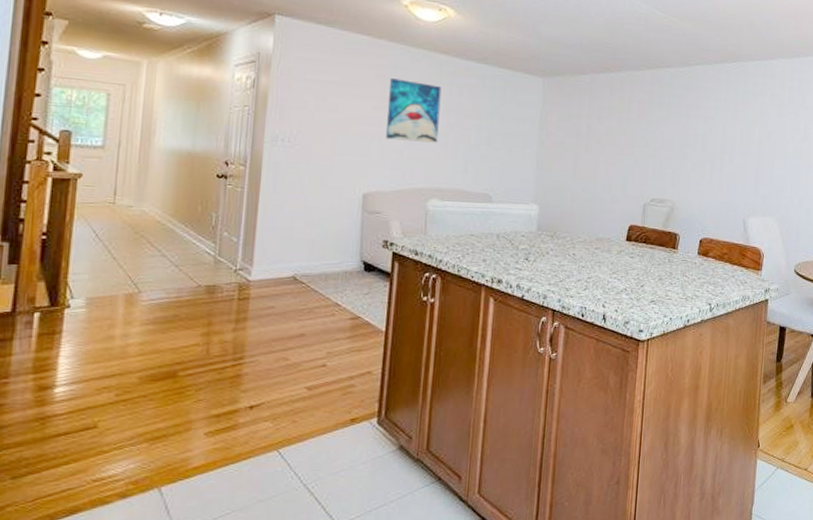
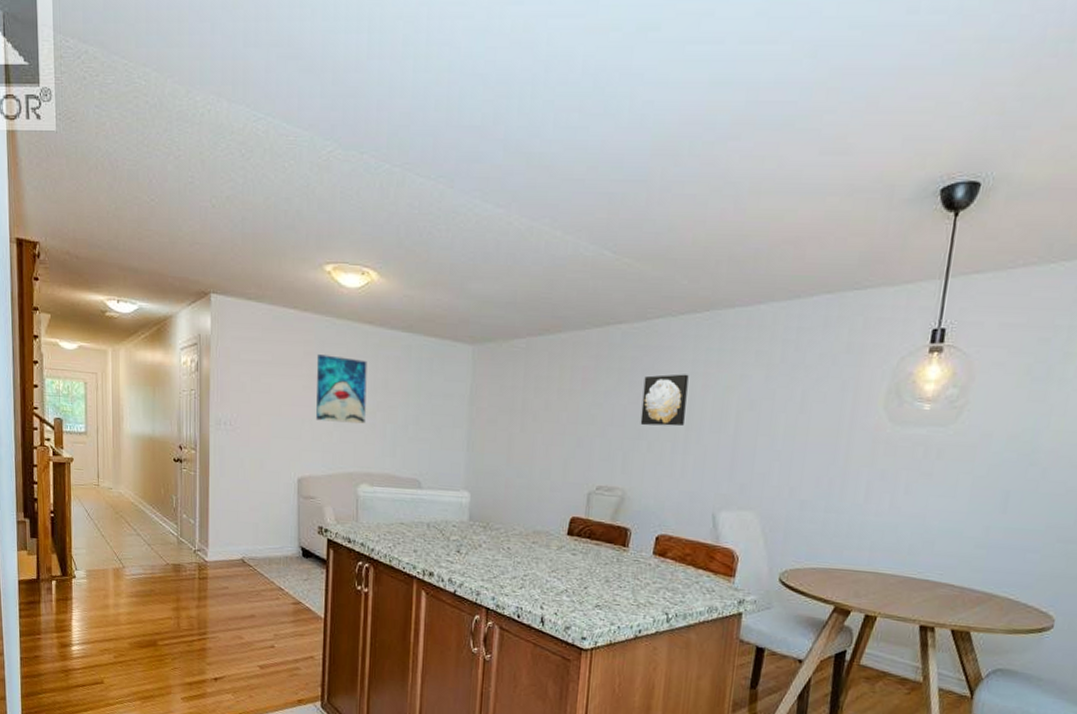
wall art: none [685,109,722,150] -> present [640,374,689,427]

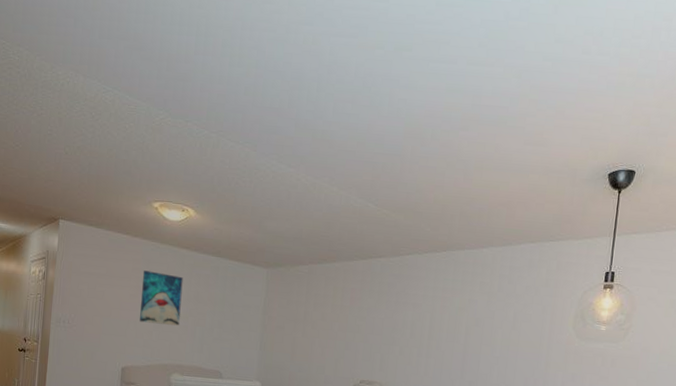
wall art: present [640,374,689,427] -> none [394,297,431,336]

